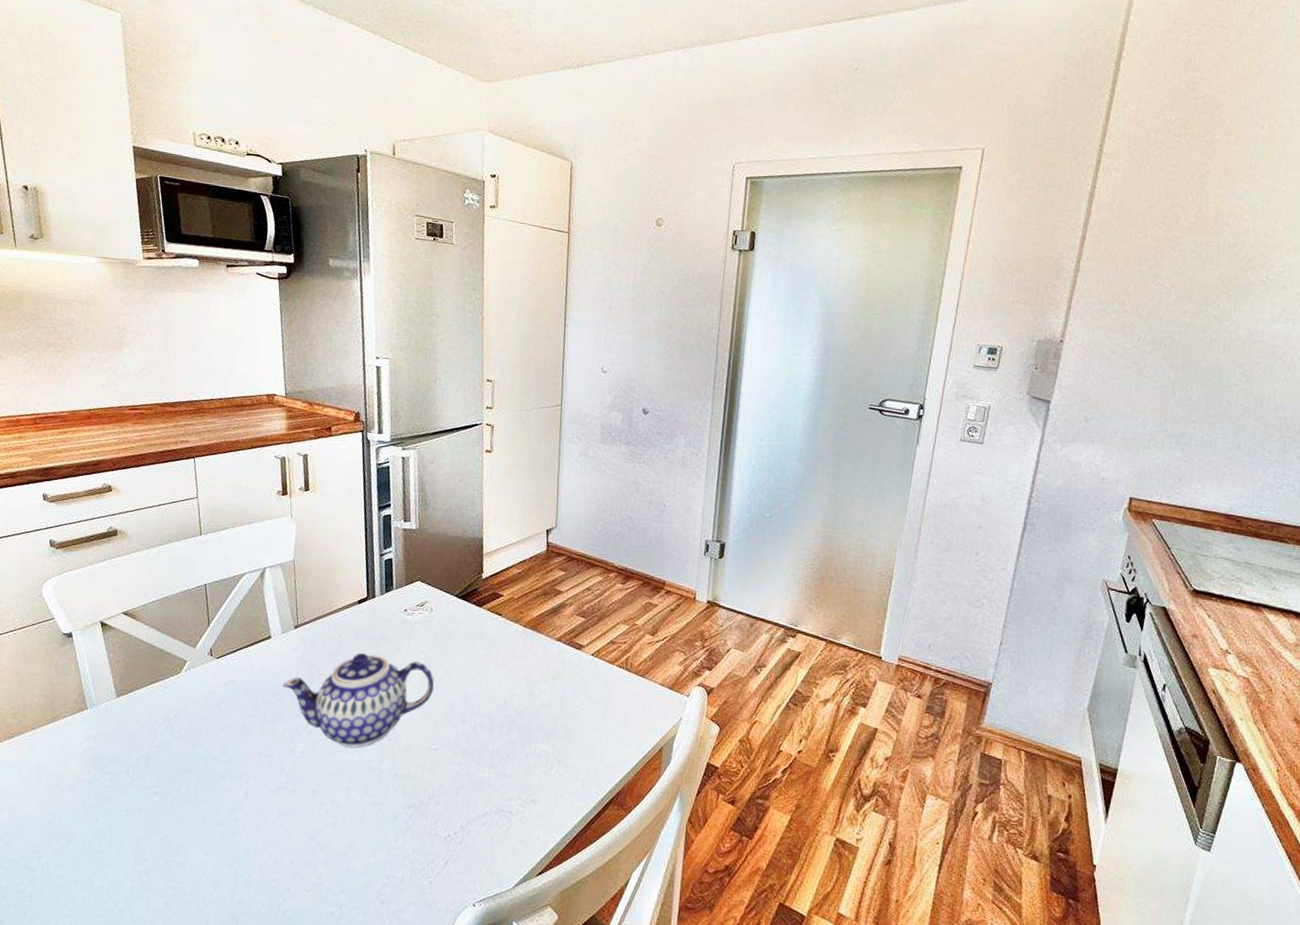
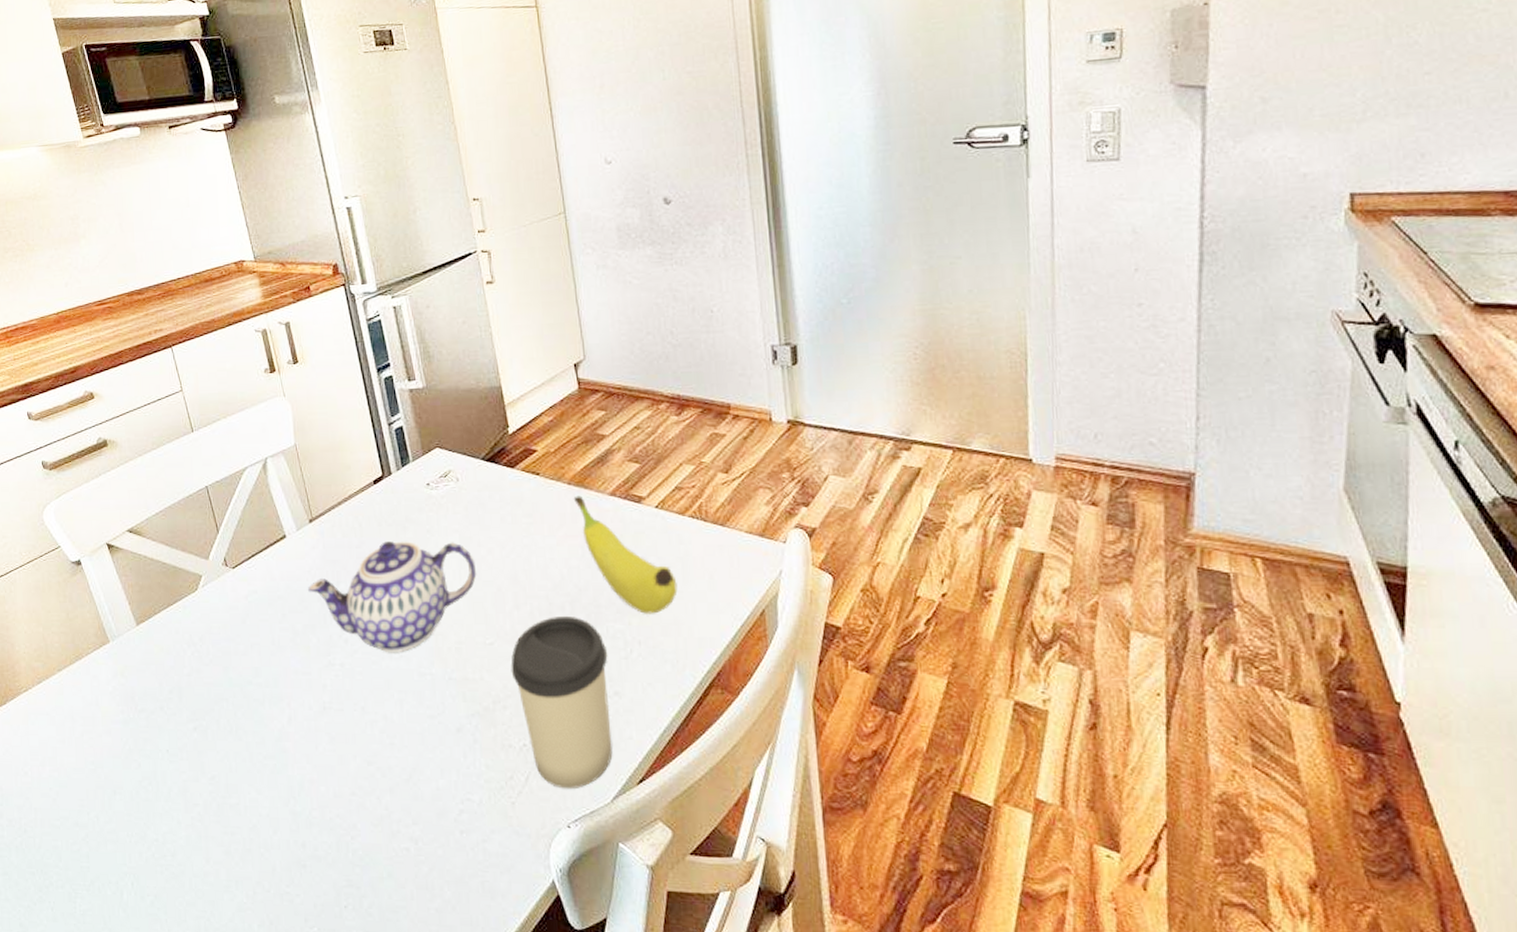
cup: none [448,733,532,875] -> present [511,617,613,790]
fruit: none [526,637,598,741] -> present [573,495,678,614]

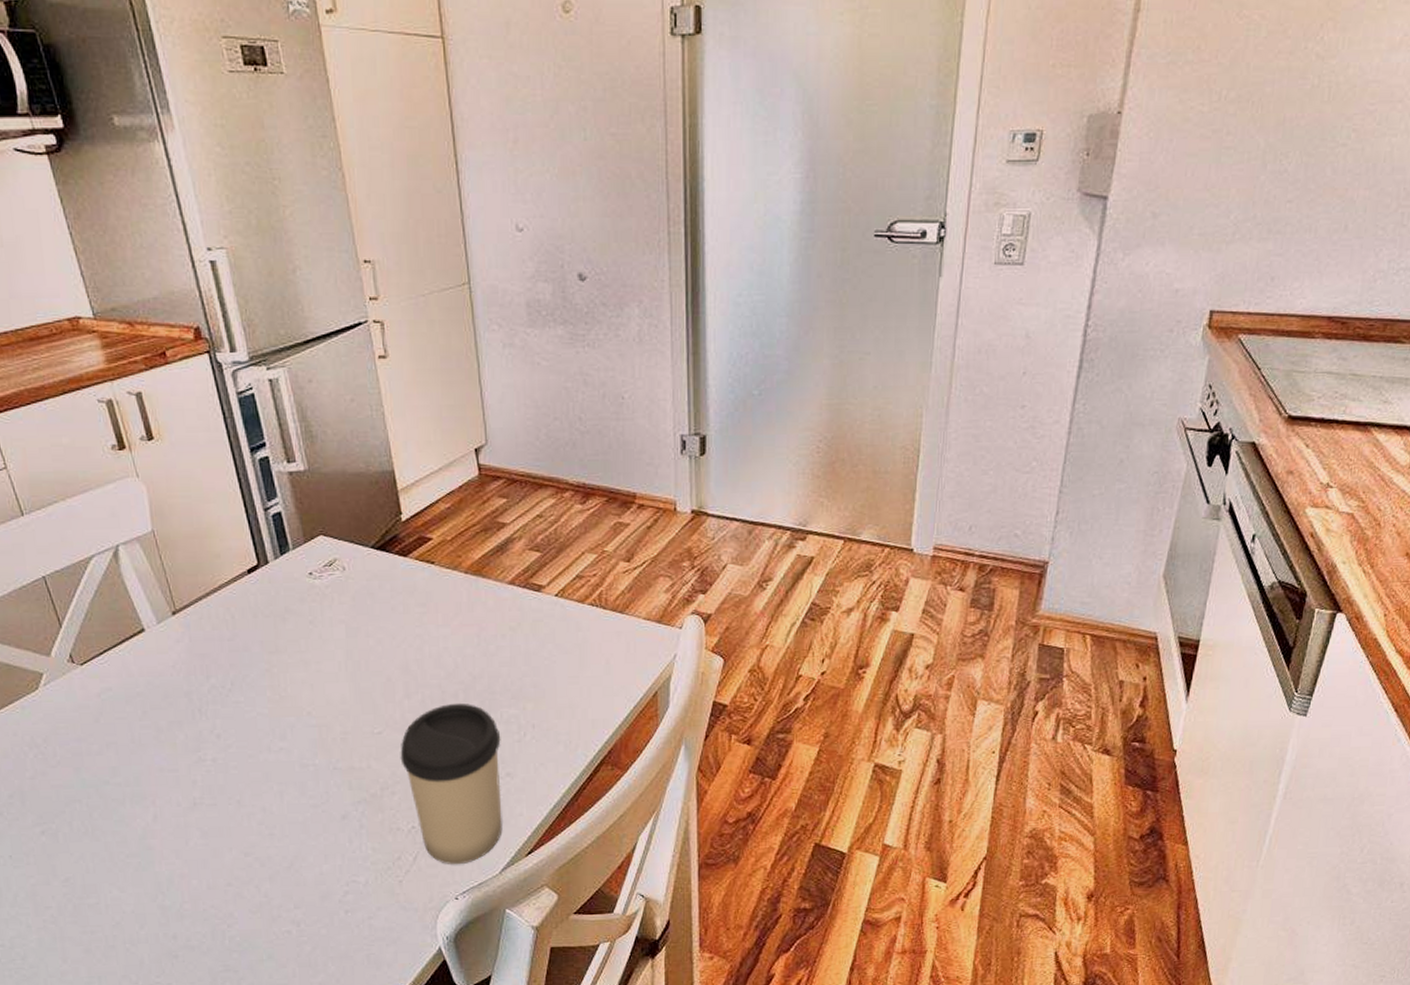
teapot: present [308,541,477,653] -> none [173,633,365,746]
fruit: present [573,495,678,614] -> none [470,584,574,699]

